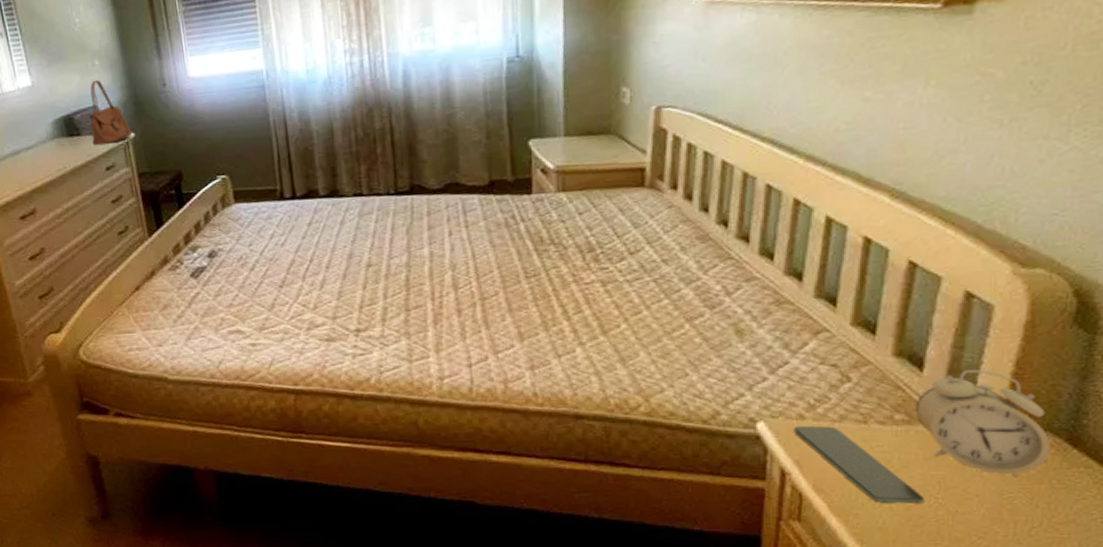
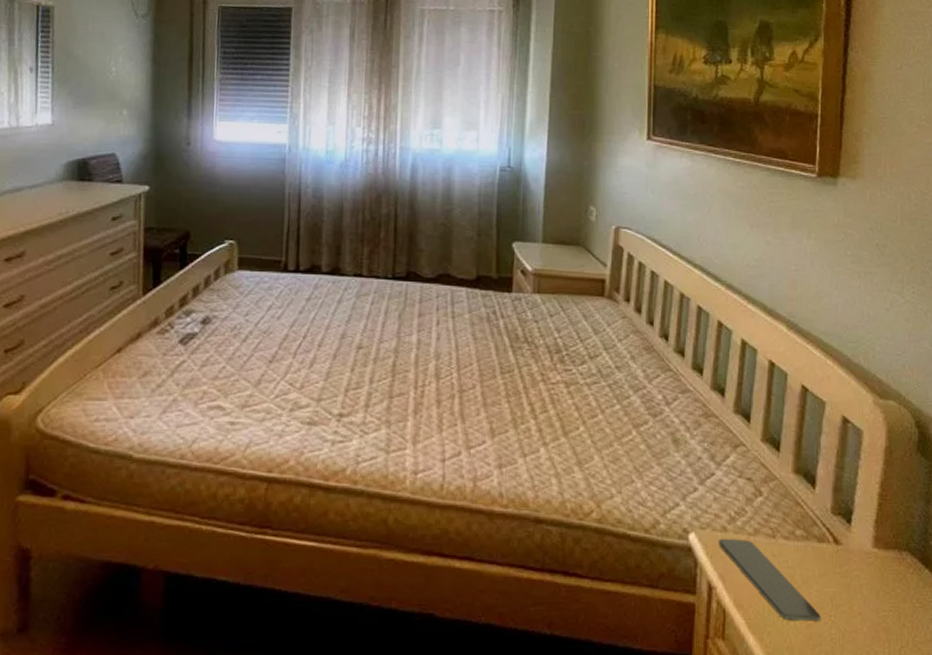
handbag: present [89,79,132,146] -> none [103,128,146,195]
alarm clock: present [915,370,1051,478] -> none [811,489,910,596]

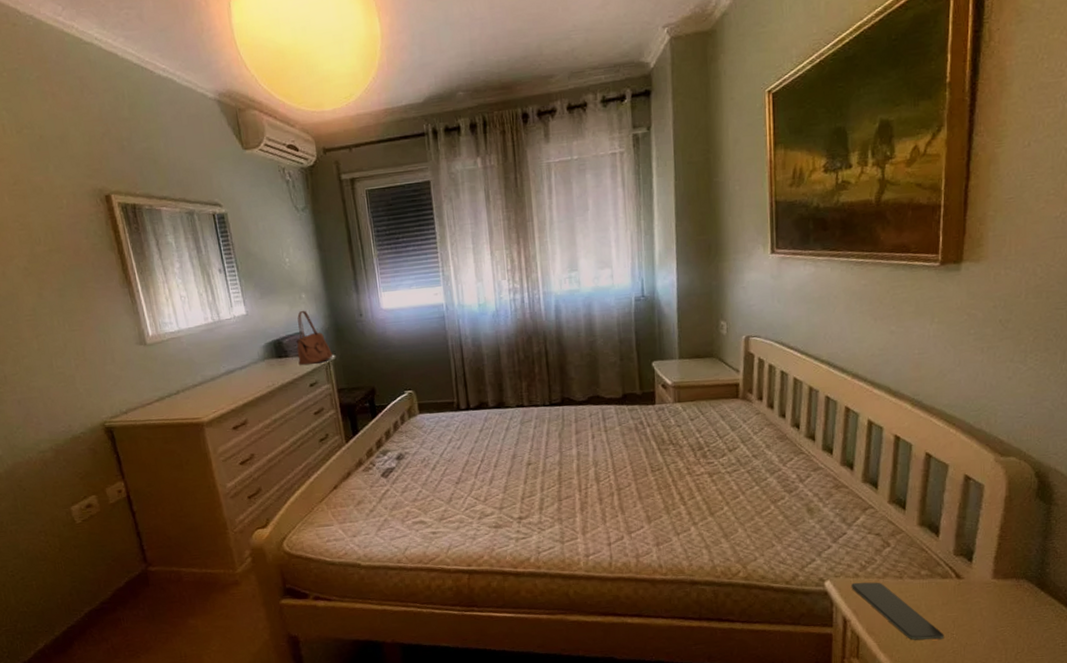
handbag: none [103,128,146,195] -> present [295,310,333,366]

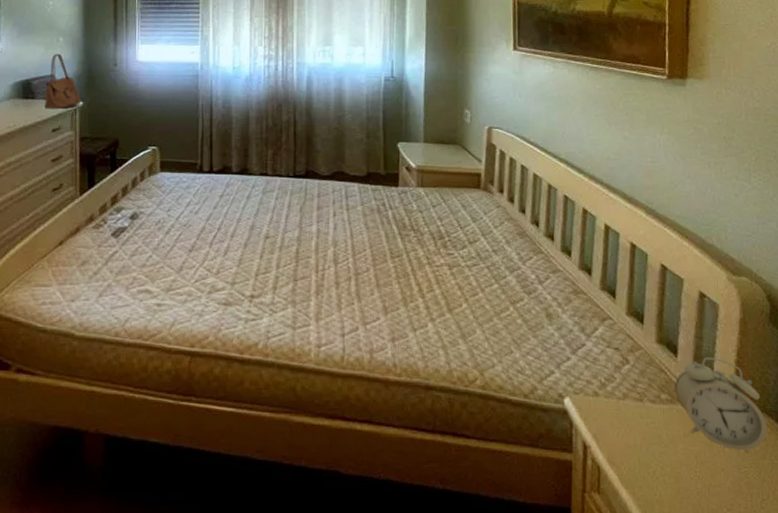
smartphone: present [852,582,944,641] -> none [591,402,688,477]
alarm clock: none [935,534,1027,616] -> present [674,357,768,454]

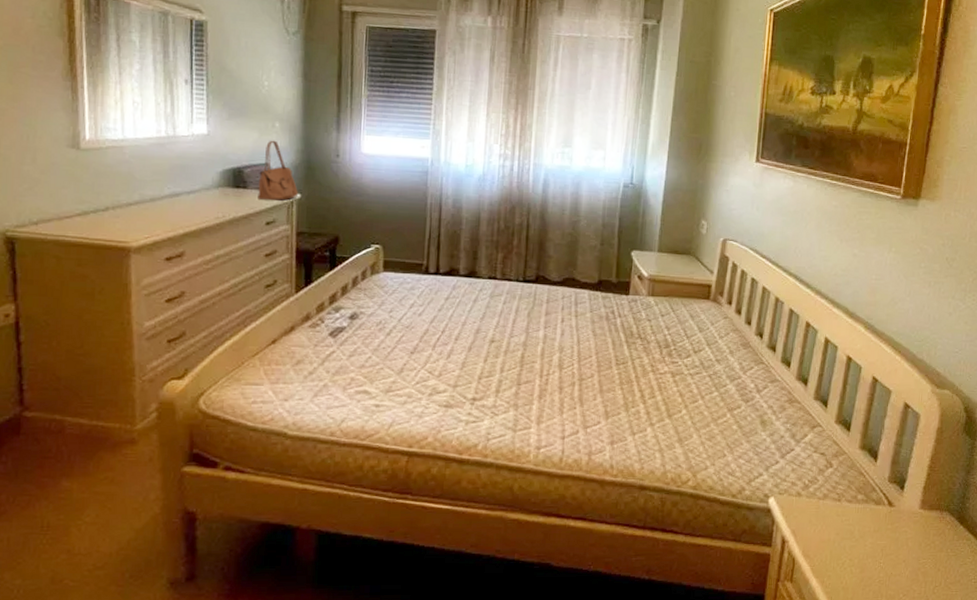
alarm clock: present [674,357,768,454] -> none [870,462,948,547]

